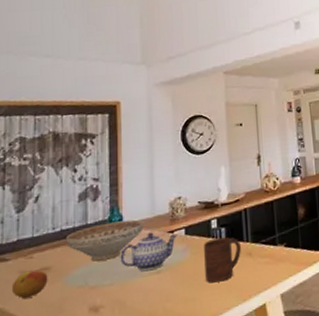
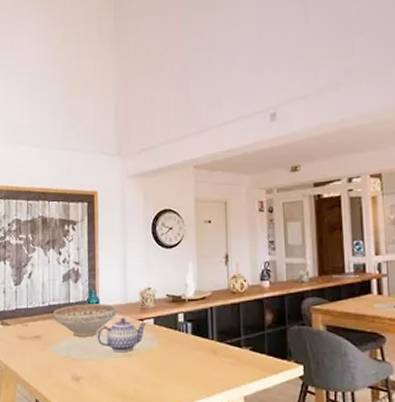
fruit: present [11,269,48,299] -> none [12,336,39,359]
cup: present [204,237,241,283] -> none [171,332,206,374]

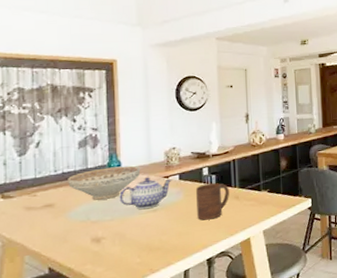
cup: none [171,332,206,374] -> present [196,183,229,221]

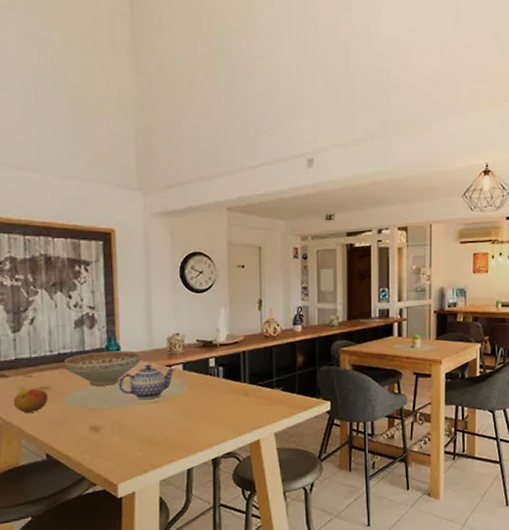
fruit: none [17,206,52,230] -> present [13,388,48,413]
cup: present [196,183,229,221] -> none [201,376,238,417]

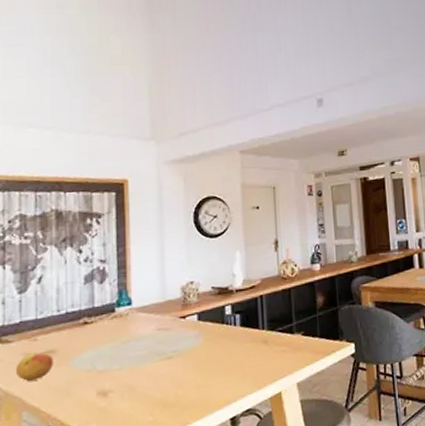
decorative bowl: present [64,350,142,386] -> none [72,303,154,346]
teapot: present [118,364,175,400] -> none [129,317,190,356]

